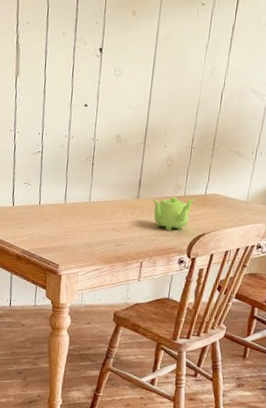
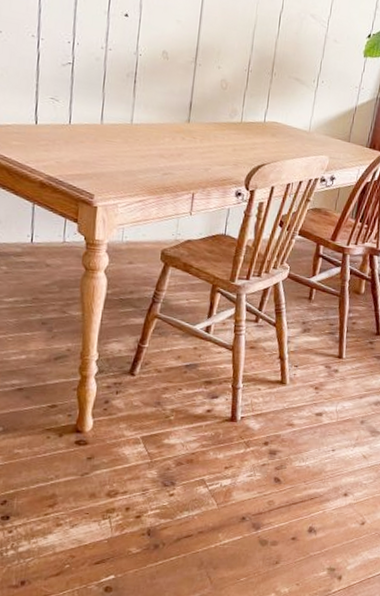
teapot: present [152,196,195,231] -> none [205,122,253,160]

